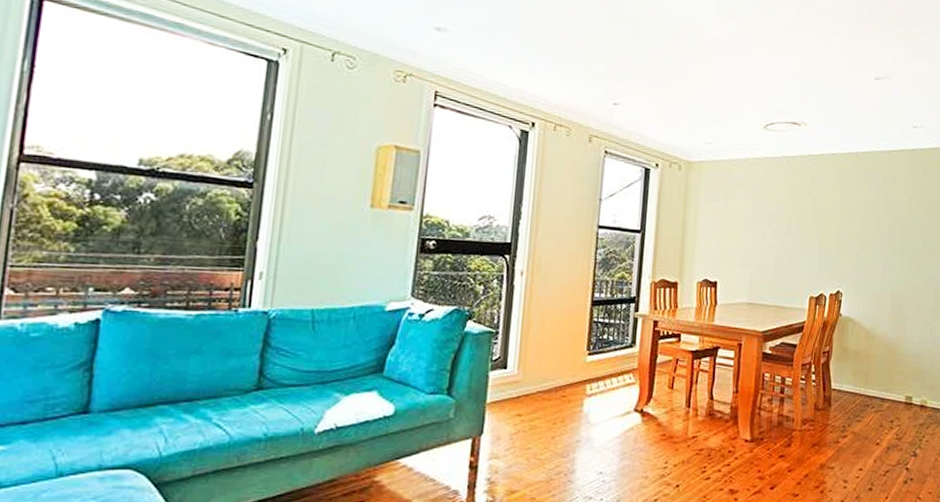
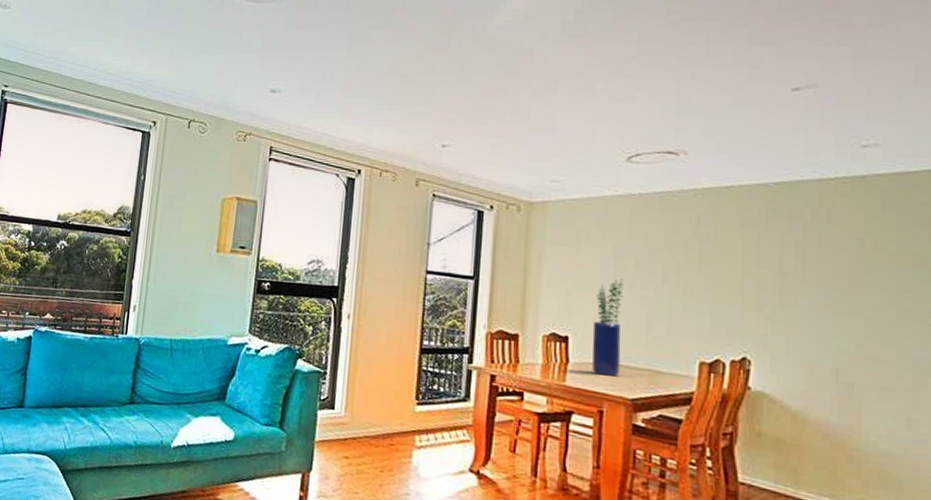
vase: none [734,230,759,314] -> present [592,279,624,377]

